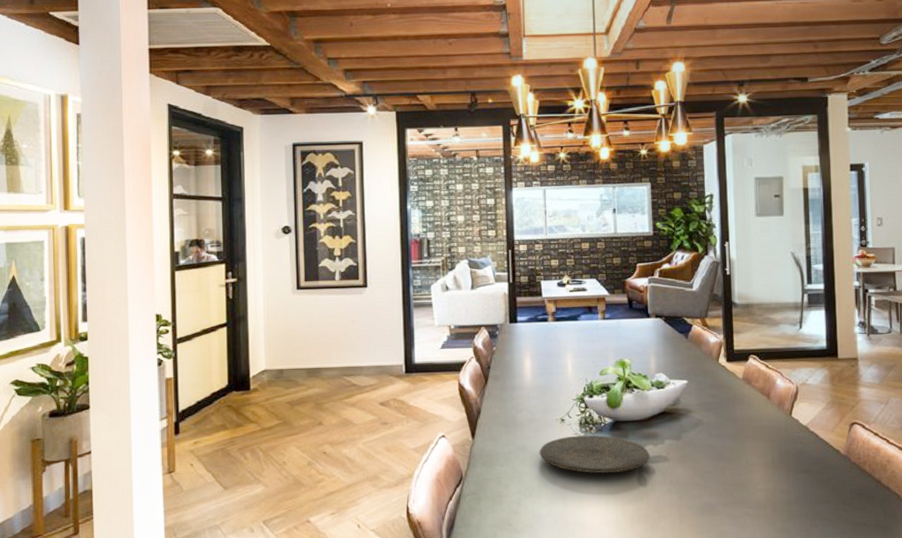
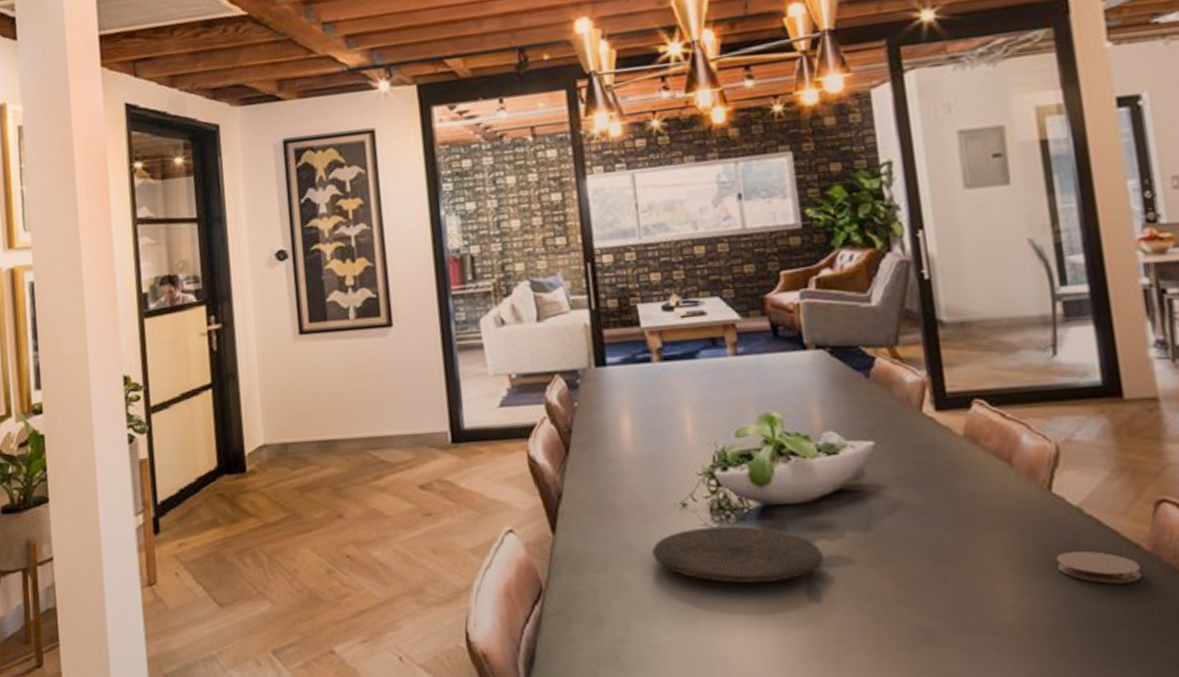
coaster: none [791,454,839,475] -> present [1056,550,1142,584]

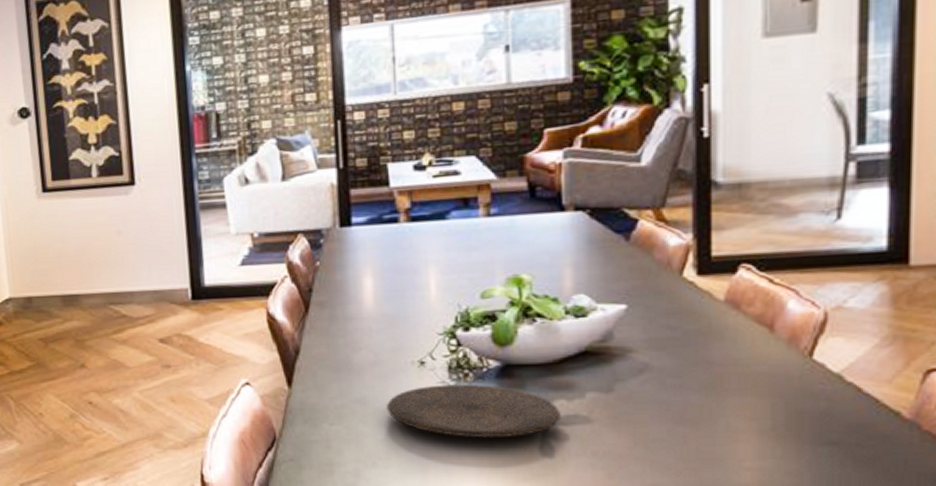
coaster: present [1056,550,1142,584] -> none [807,417,897,449]

